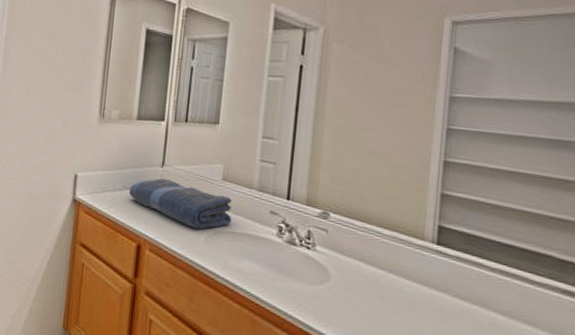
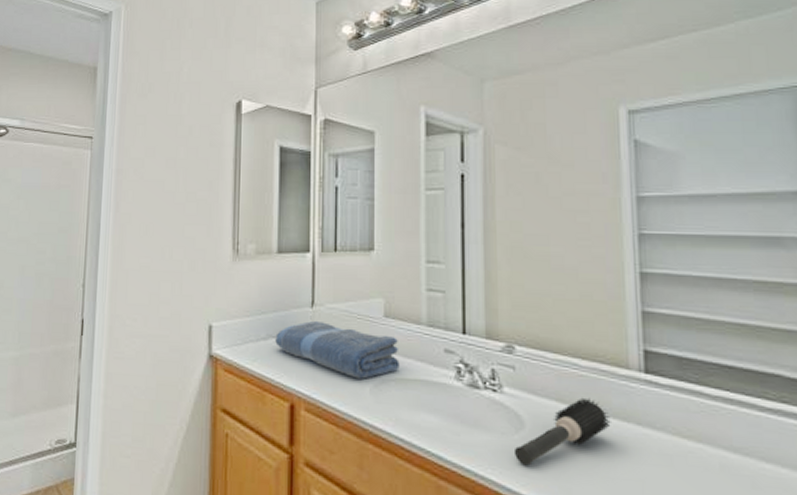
hairbrush: none [318,260,403,311] -> present [513,397,611,466]

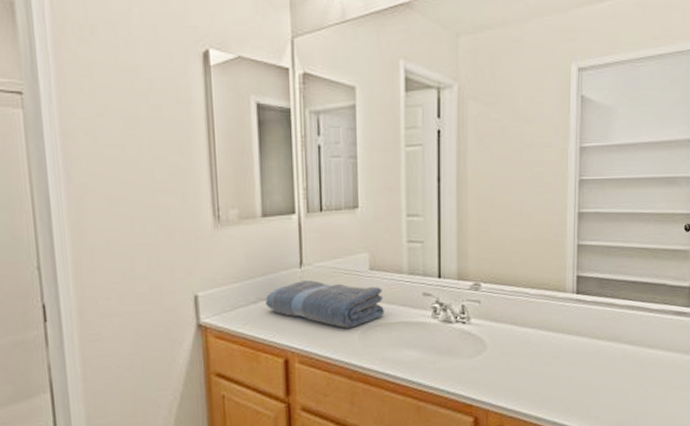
hairbrush: present [513,397,611,466] -> none [478,318,550,379]

